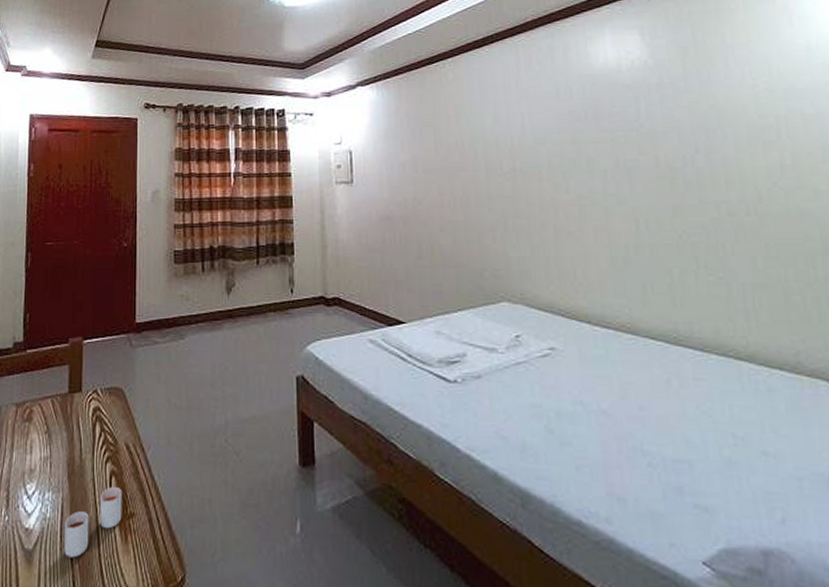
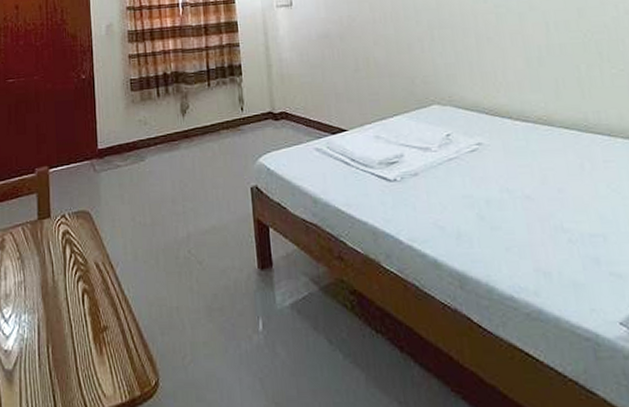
drinking glass: present [64,486,122,558] -> none [42,303,96,374]

